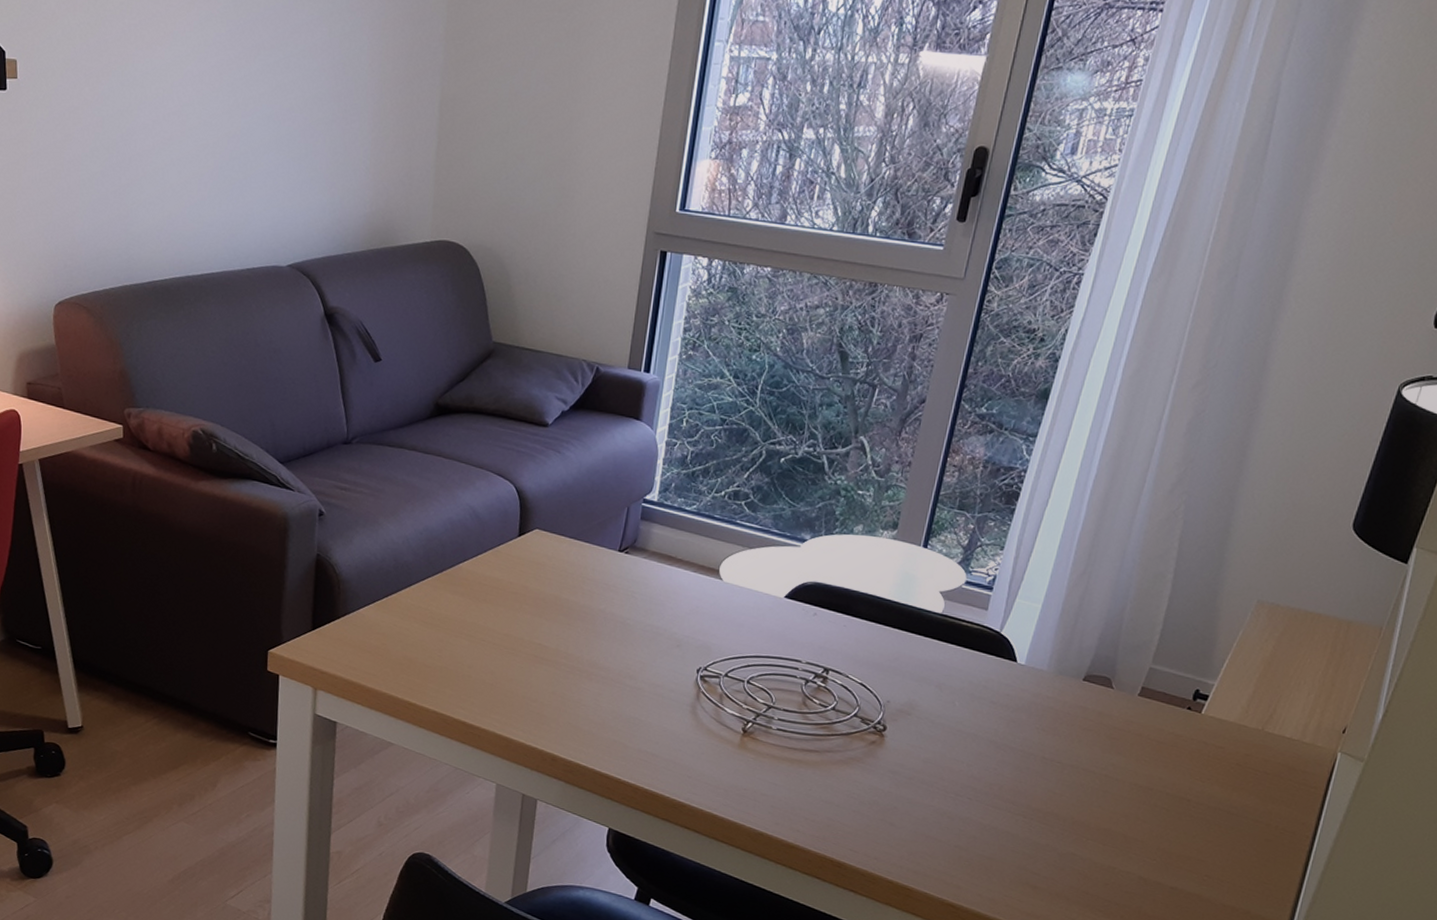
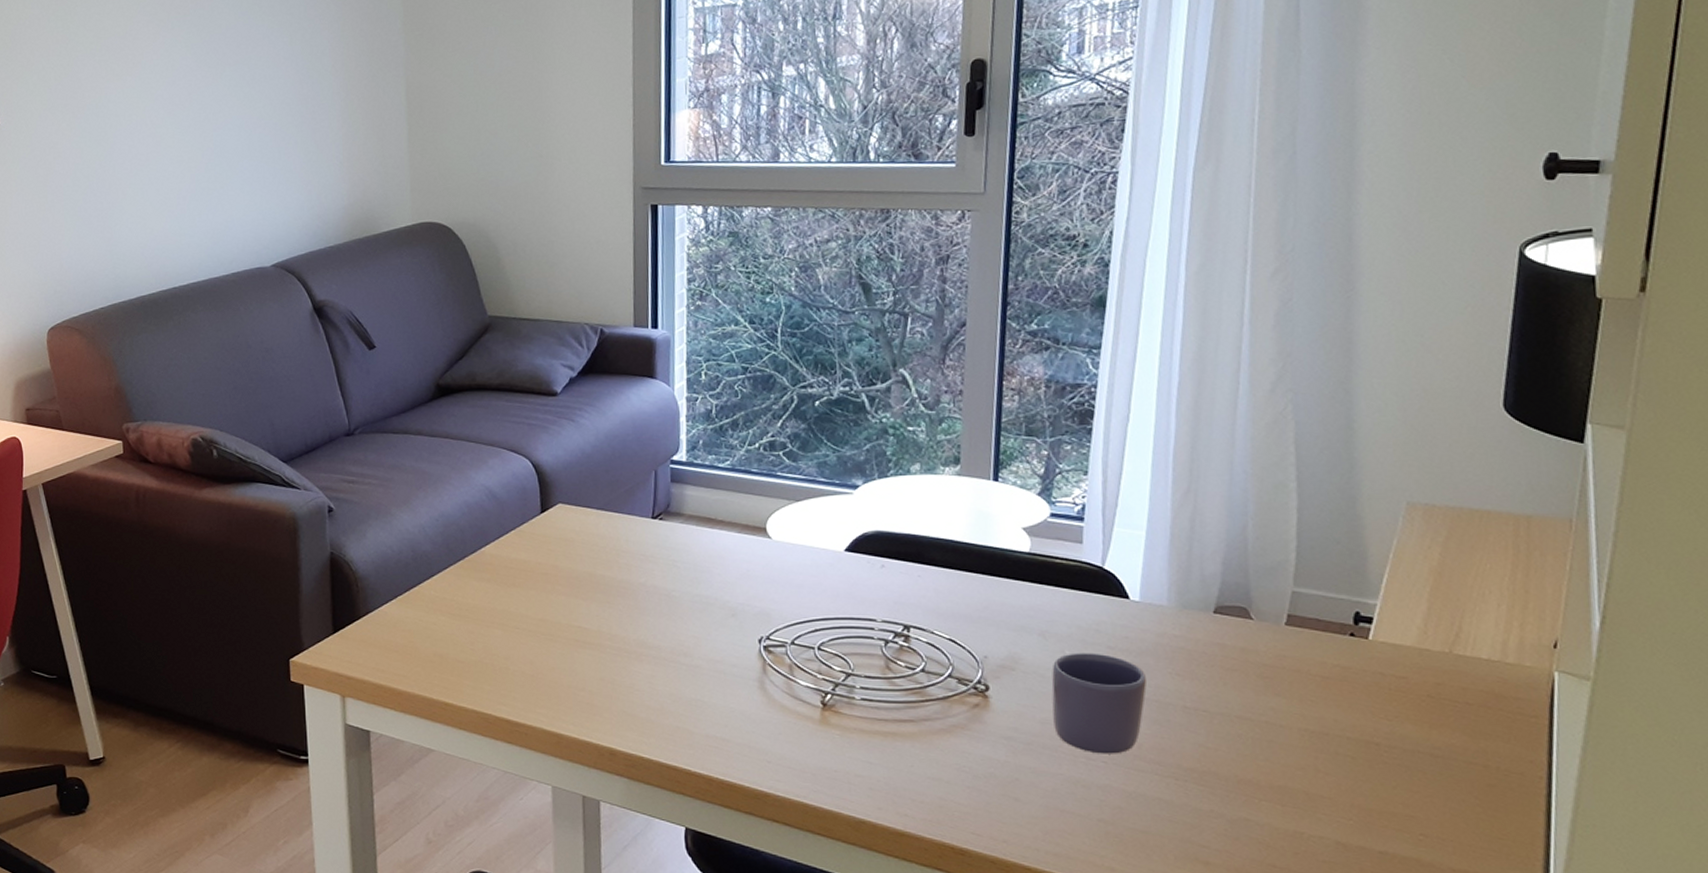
cup: none [934,704,1017,793] -> present [1051,653,1147,754]

